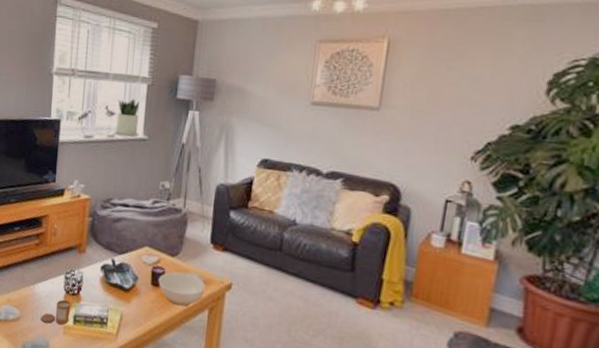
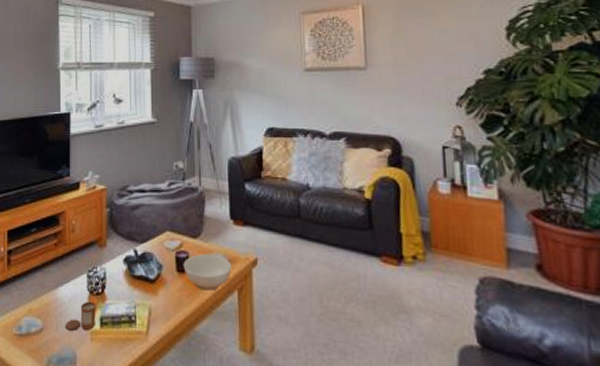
planter: present [114,98,140,138] -> none [123,84,148,122]

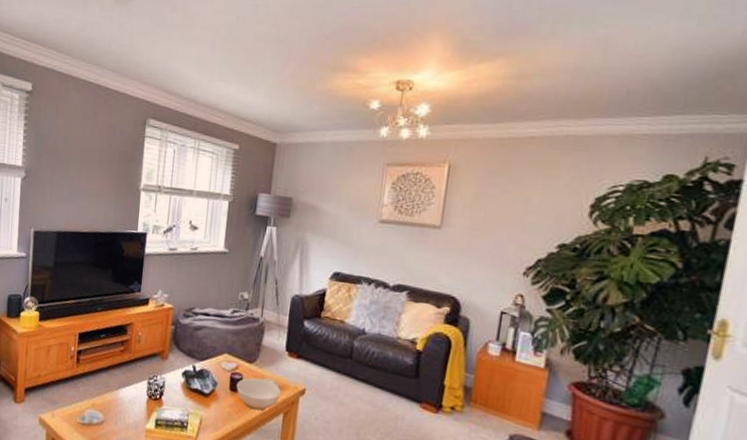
candle: present [65,301,96,331] -> none [124,404,153,429]

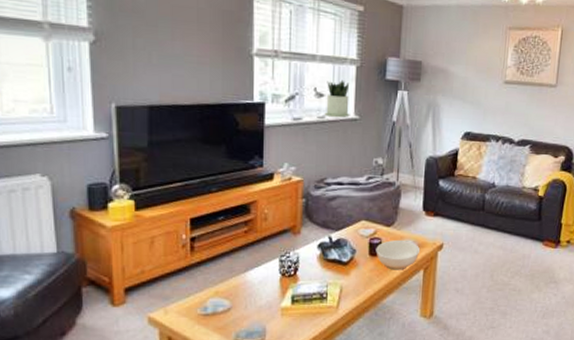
planter: none [197,214,222,251] -> present [324,79,350,118]

